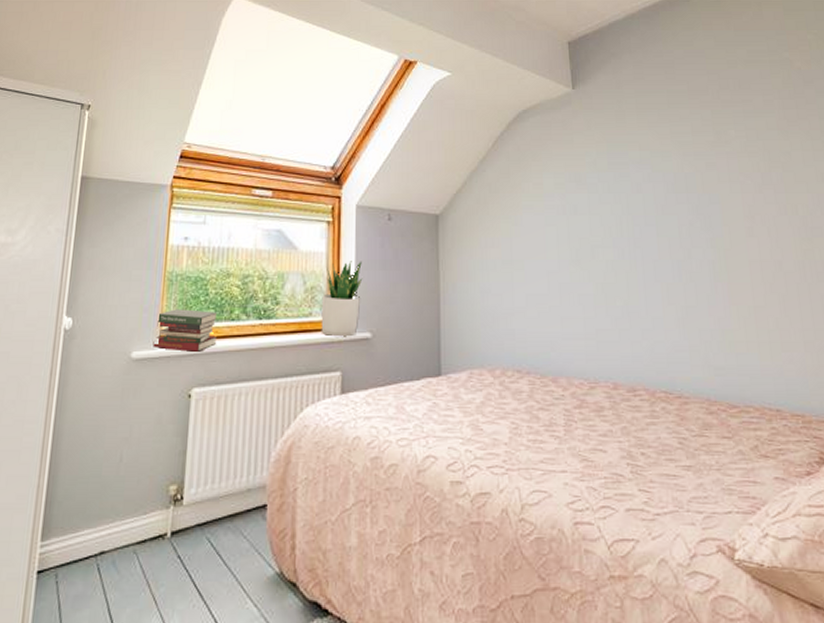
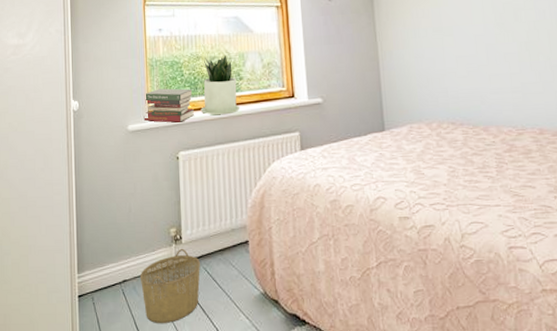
basket: none [122,511,204,611] -> present [139,248,201,323]
planter: none [225,273,273,346] -> present [201,55,240,116]
planter: present [321,261,363,337] -> none [278,38,311,104]

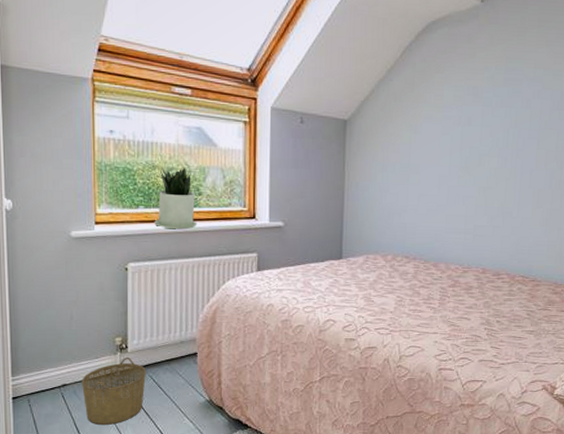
books: present [143,88,195,123] -> none [89,196,148,233]

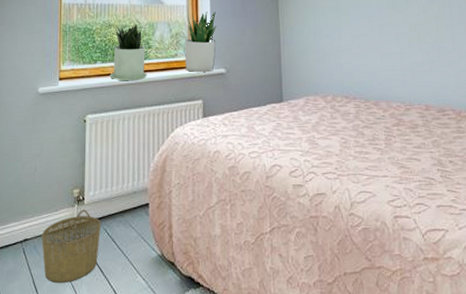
planter: none [239,159,277,225] -> present [185,11,217,73]

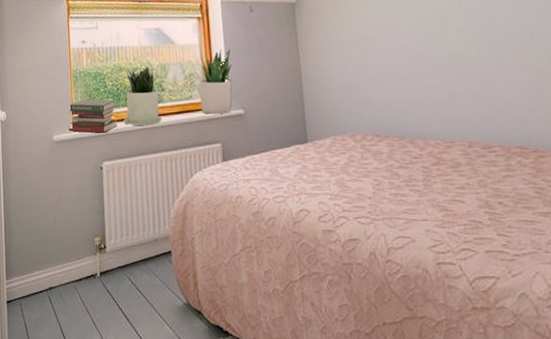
basket: present [41,209,102,283] -> none [65,257,125,331]
books: none [54,53,104,87] -> present [68,99,118,133]

